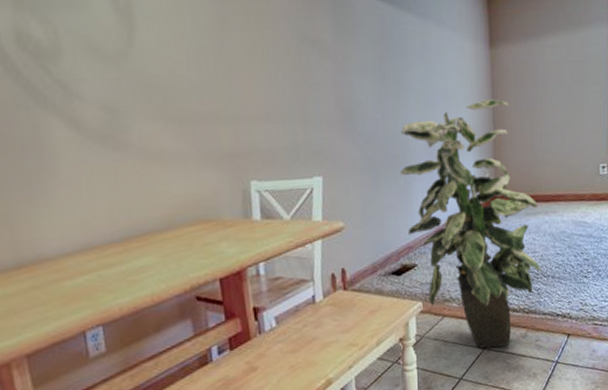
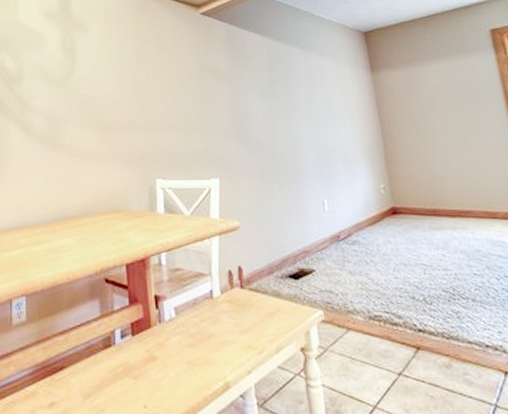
indoor plant: present [400,99,542,349] -> none [290,117,458,376]

